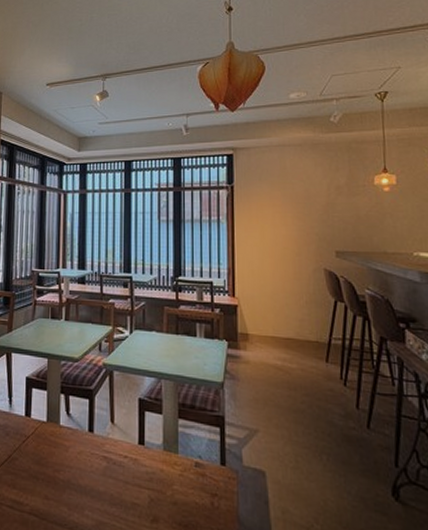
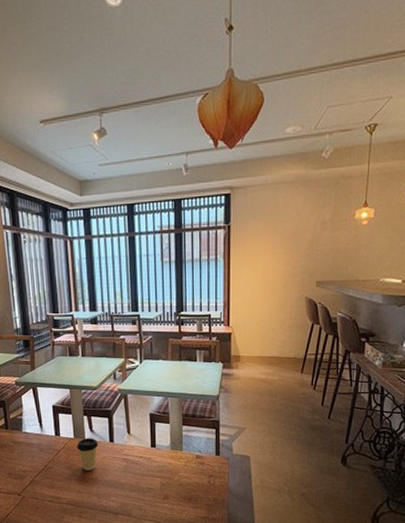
coffee cup: none [49,423,75,469] -> present [77,438,99,471]

